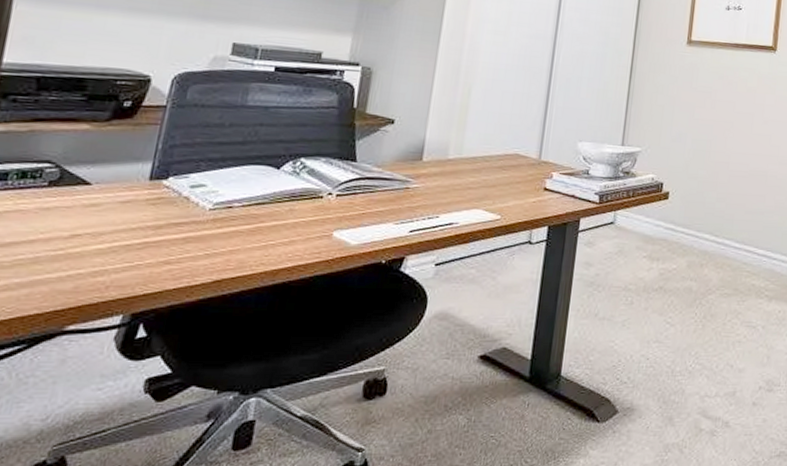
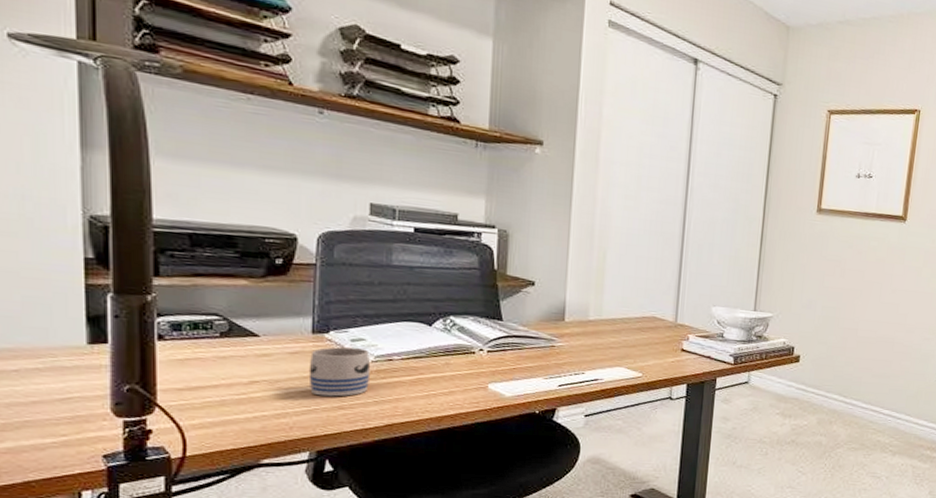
mug: none [136,194,208,250] -> present [308,347,371,397]

